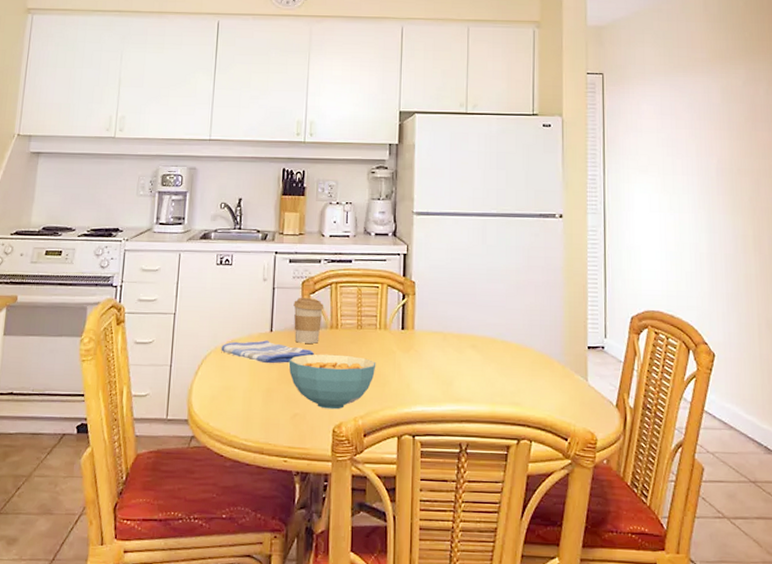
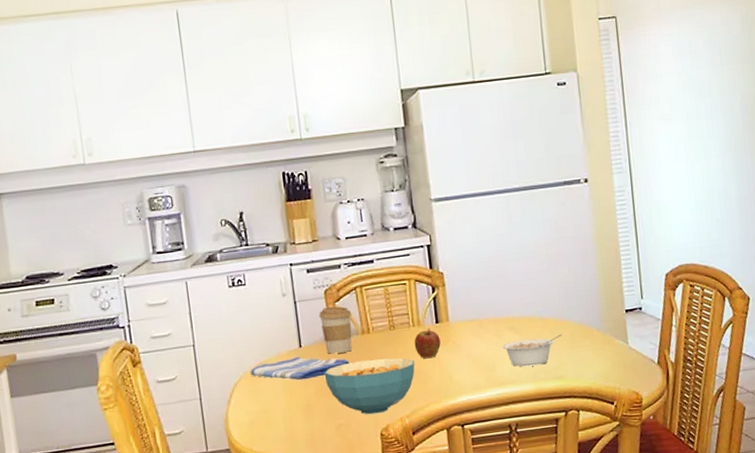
fruit: none [378,333,404,363] -> present [414,328,441,359]
legume: none [463,359,523,388] -> present [502,334,562,367]

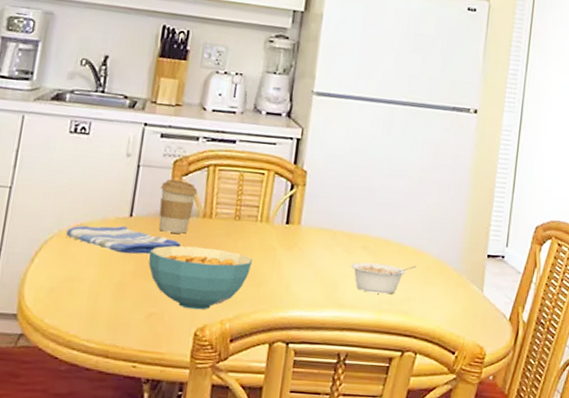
fruit: present [414,328,441,359] -> none [256,227,287,261]

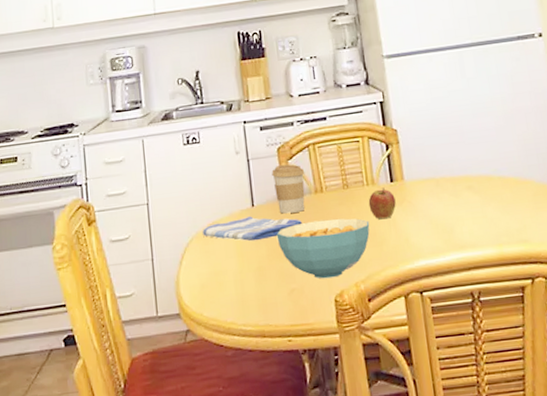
fruit: none [256,227,287,261] -> present [368,187,396,219]
legume: present [351,262,417,294] -> none [461,194,524,229]

